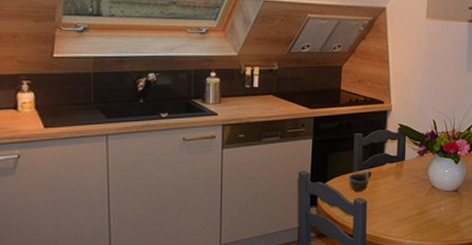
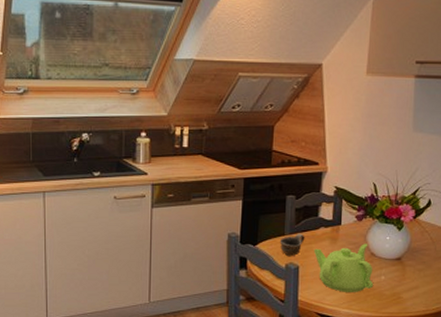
teapot: none [380,177,435,224] -> present [313,244,374,292]

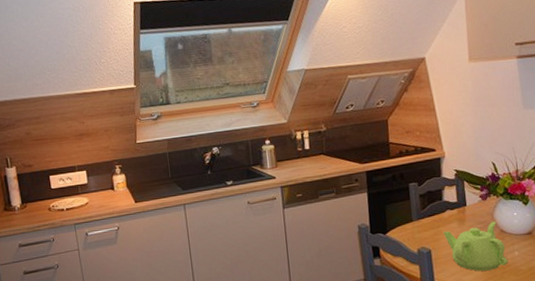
cup: present [279,233,305,257] -> none [408,218,433,242]

